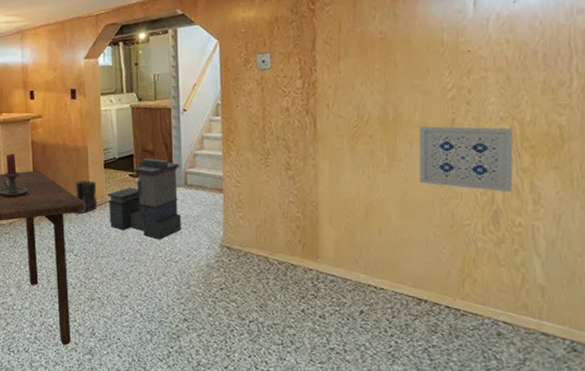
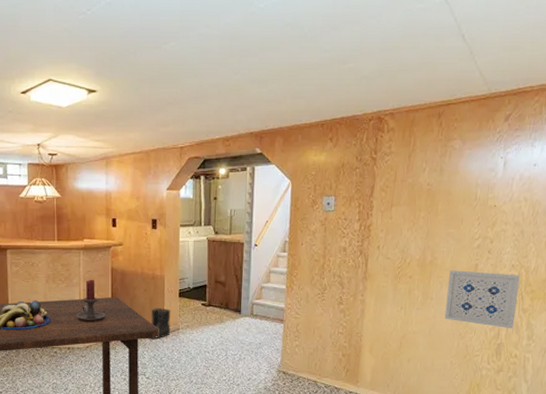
storage bin: present [107,158,181,240] -> none [180,288,247,365]

